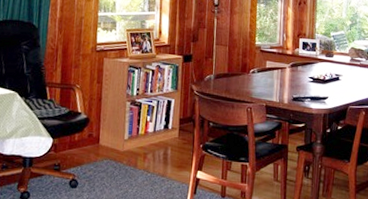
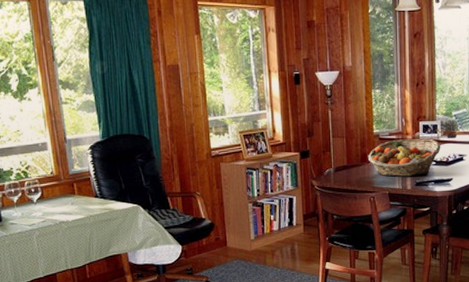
fruit basket: none [248,53,319,91] -> present [367,139,441,177]

